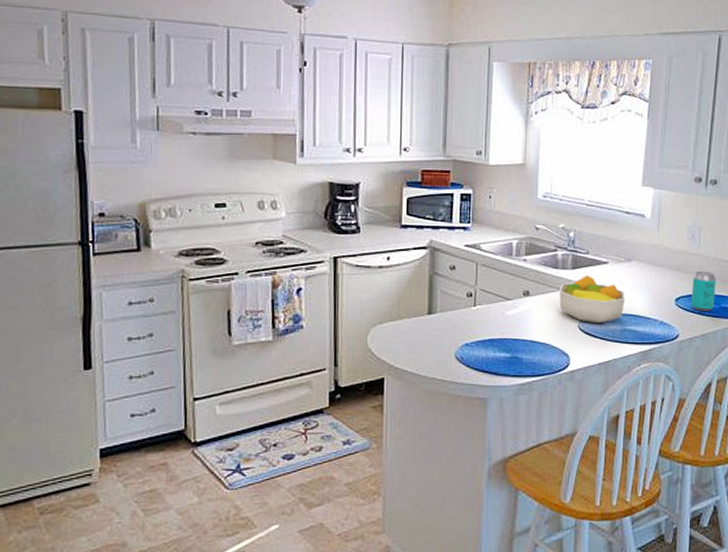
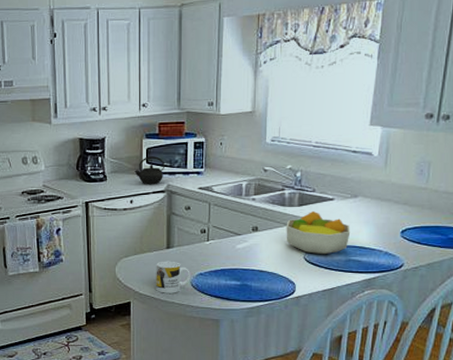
kettle: none [393,207,427,239] -> present [134,156,164,184]
mug: none [414,329,455,368] -> present [156,261,190,293]
beverage can: present [690,271,716,311] -> none [417,204,445,242]

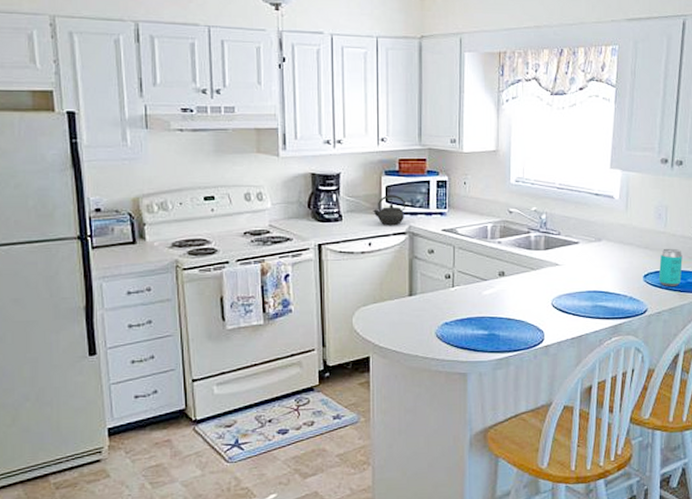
mug: present [156,261,190,293] -> none [397,309,435,346]
fruit bowl: present [286,210,351,255] -> none [533,254,596,301]
beverage can: none [417,204,445,242] -> present [658,248,683,286]

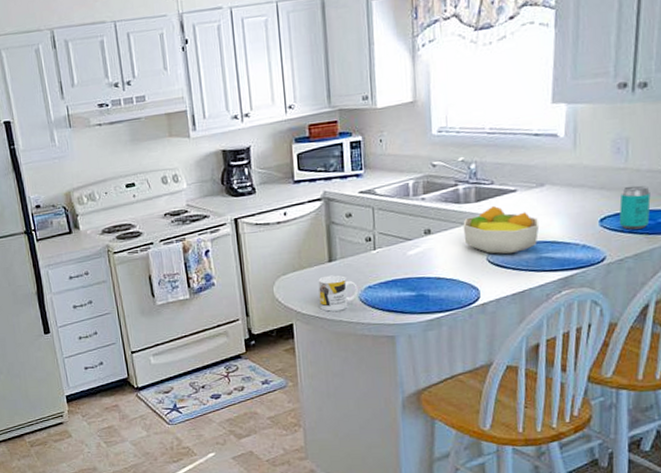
kettle: present [373,195,405,225] -> none [285,161,319,193]
mug: none [397,309,435,346] -> present [318,275,358,312]
fruit bowl: none [533,254,596,301] -> present [463,205,540,255]

